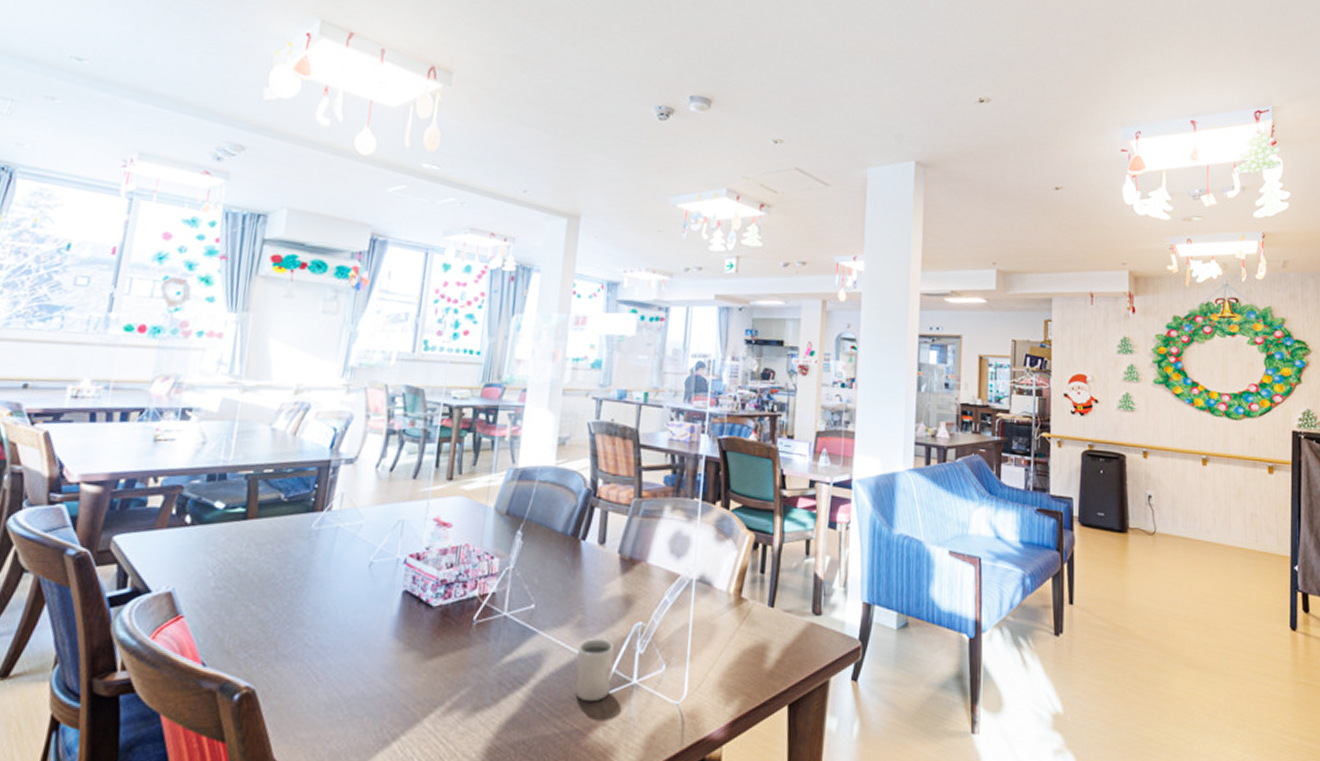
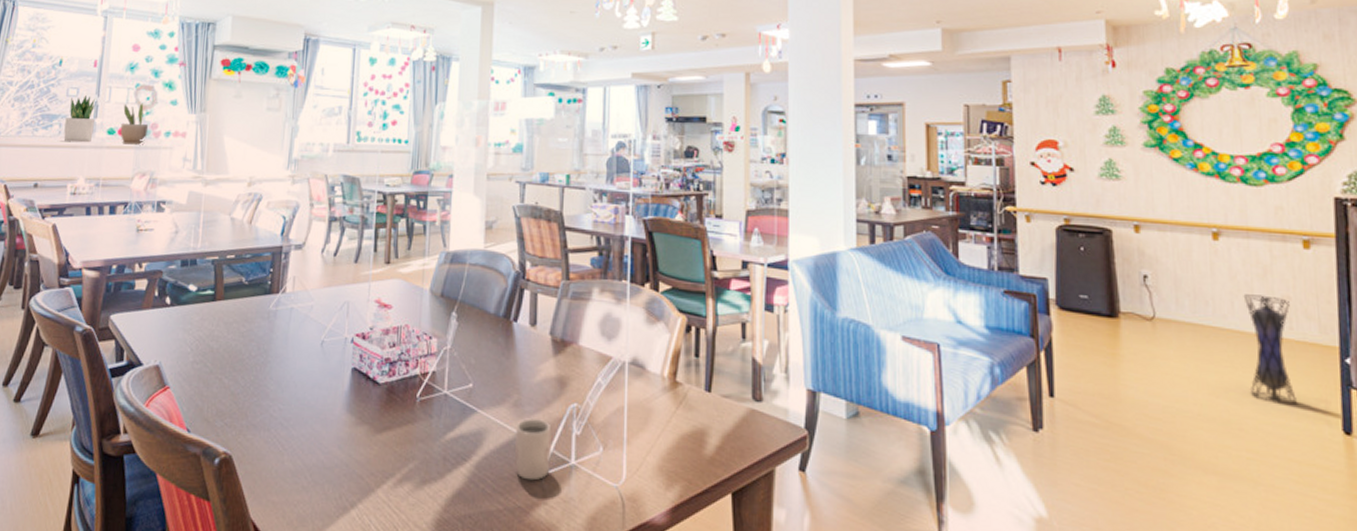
planter: none [66,286,111,340] -> present [63,96,96,143]
potted plant: none [140,297,177,345] -> present [120,103,149,145]
lantern: none [1223,512,1259,606] -> present [1243,294,1298,405]

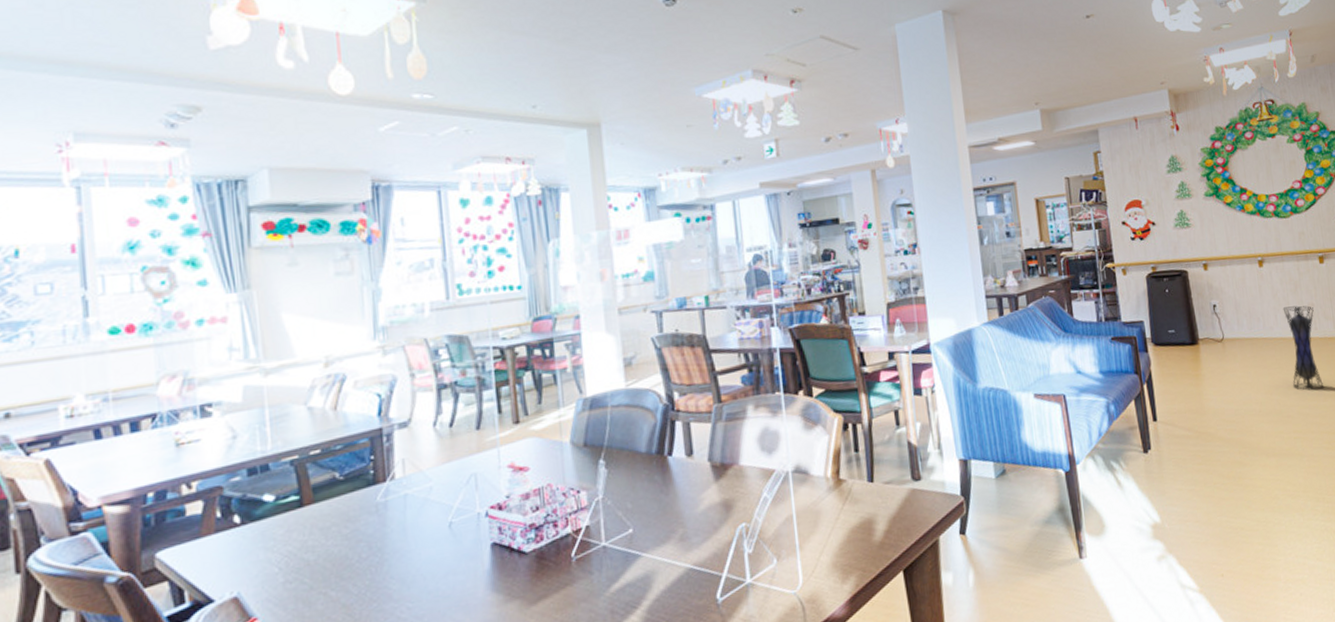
planter: present [63,96,96,143] -> none [38,290,87,354]
potted plant: present [120,103,149,145] -> none [127,289,171,344]
mug: present [514,418,552,481] -> none [685,547,726,611]

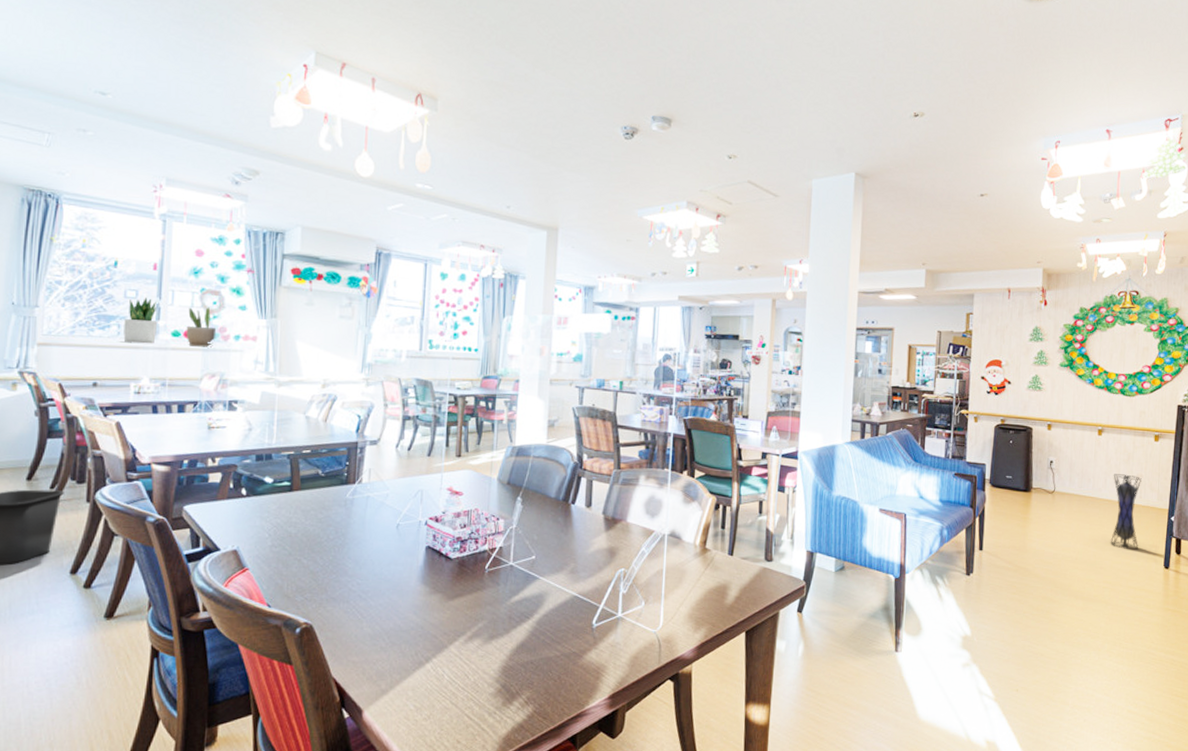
planter: none [38,290,87,354] -> present [123,298,158,344]
potted plant: none [127,289,171,344] -> present [186,307,217,348]

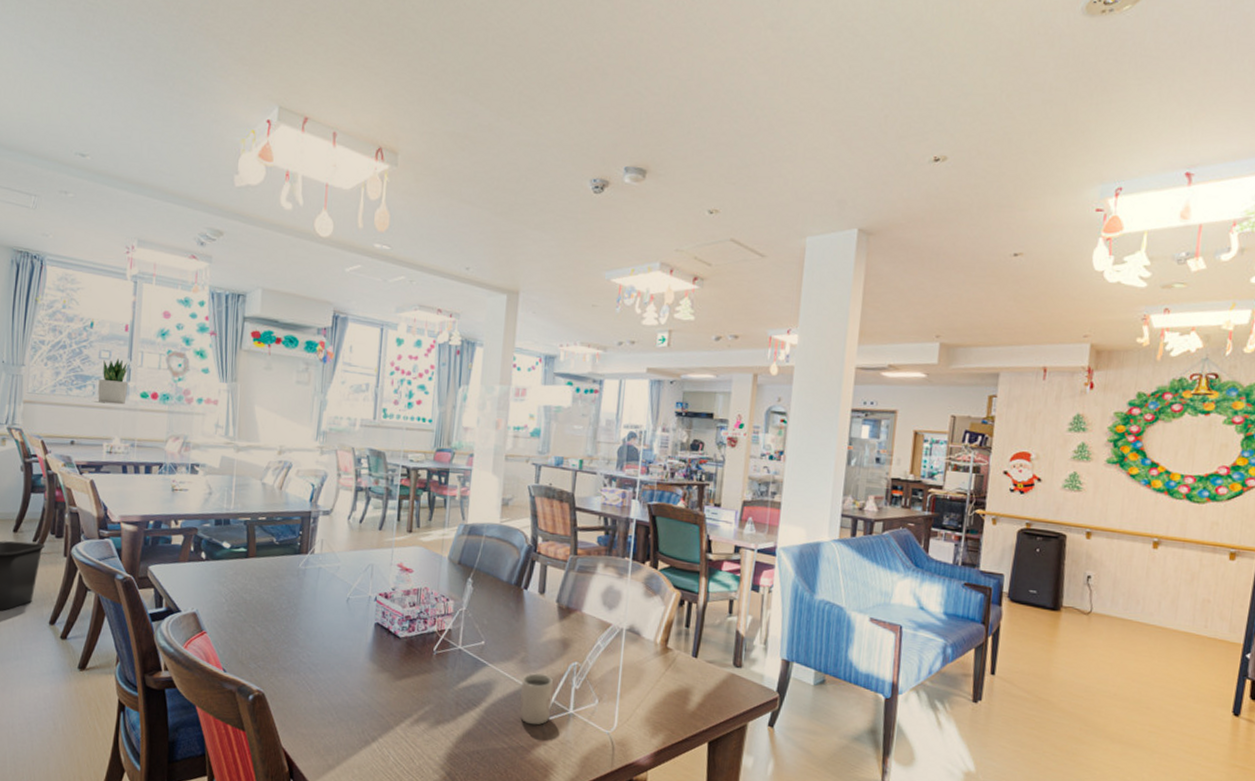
potted plant: present [186,307,217,348] -> none [153,369,181,410]
mug: none [570,582,602,631] -> present [519,673,554,725]
lantern: present [1111,474,1142,549] -> none [1162,596,1209,690]

